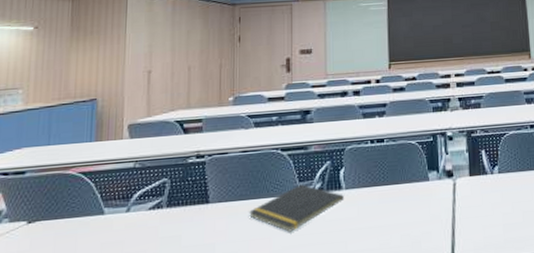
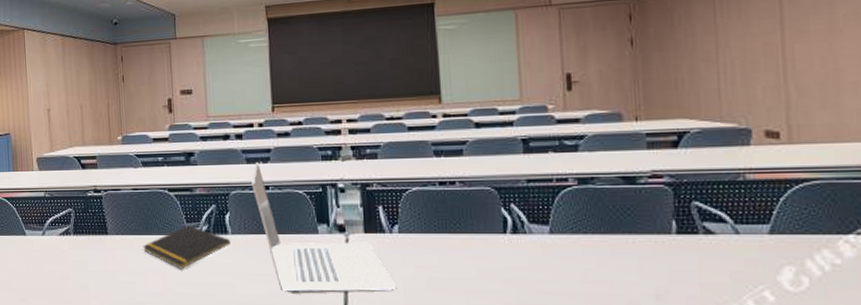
laptop: none [367,117,498,243] -> present [251,163,397,294]

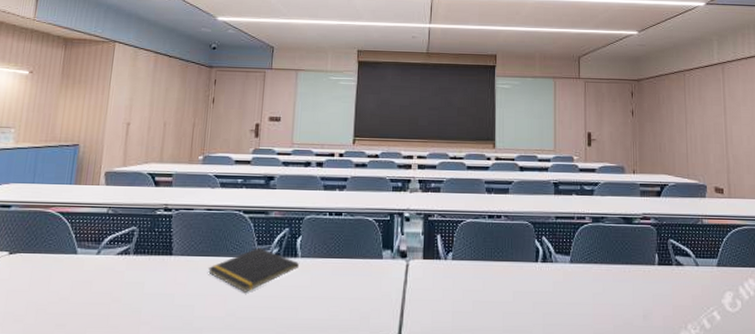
laptop: present [251,163,397,294] -> none [326,190,447,317]

